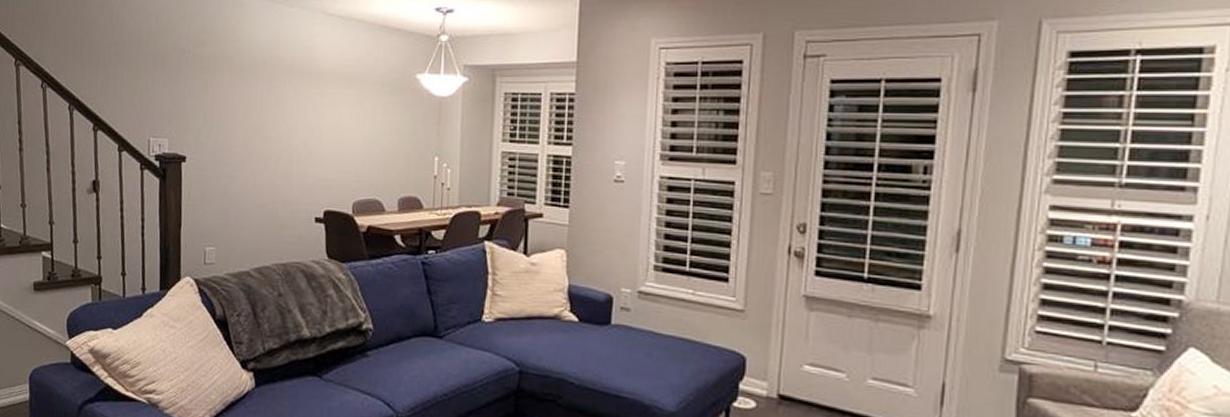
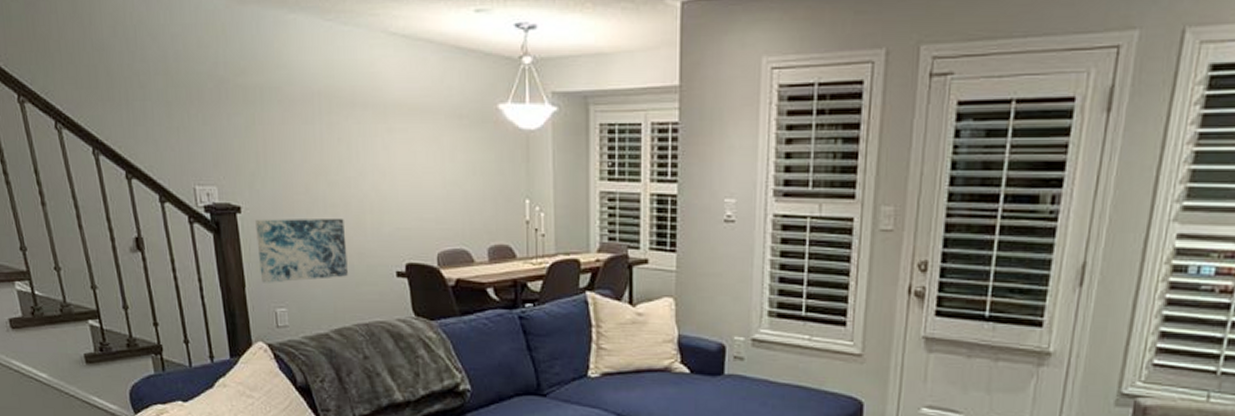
wall art: none [195,167,274,225] -> present [256,219,348,283]

